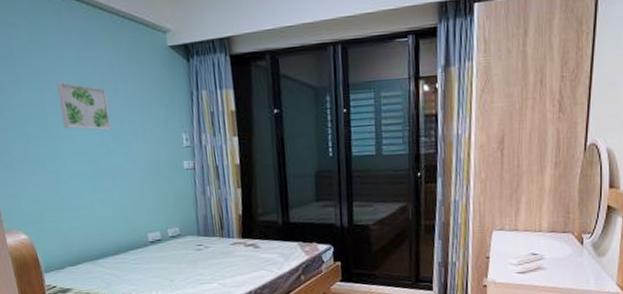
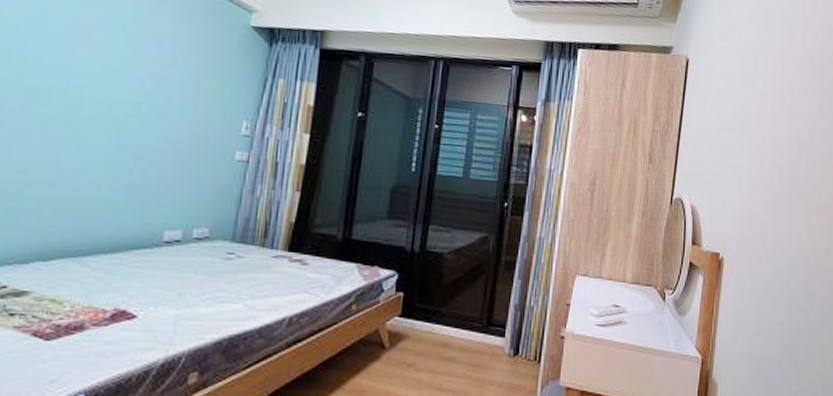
wall art: present [56,82,111,131] -> none [90,38,161,102]

